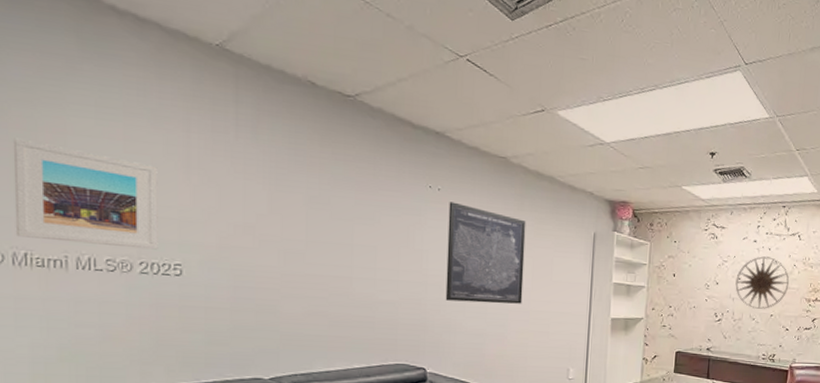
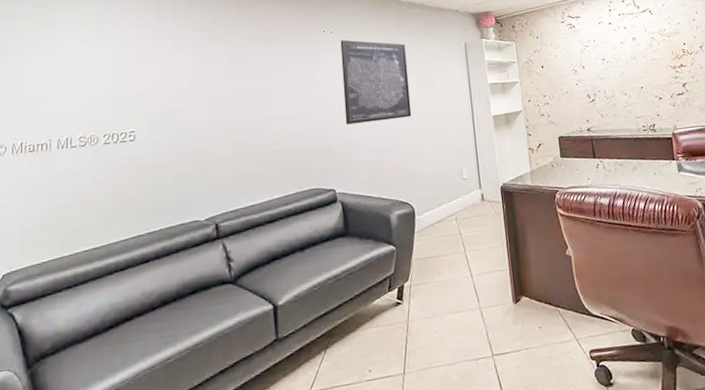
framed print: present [13,137,158,250] -> none [15,54,118,130]
wall art: present [735,256,790,309] -> none [600,35,652,84]

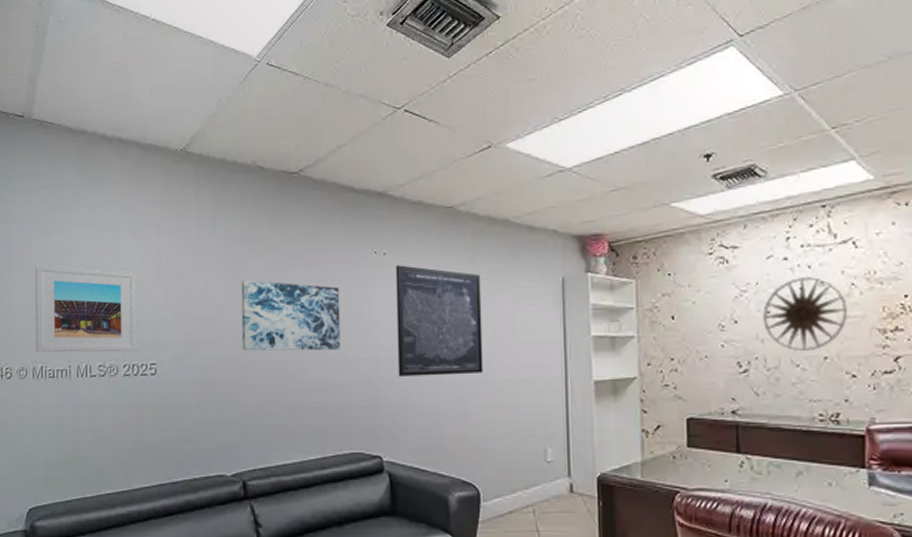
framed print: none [15,54,118,130] -> present [35,264,138,353]
wall art: none [212,57,298,115] -> present [241,280,341,351]
wall art: none [600,35,652,84] -> present [763,277,848,351]

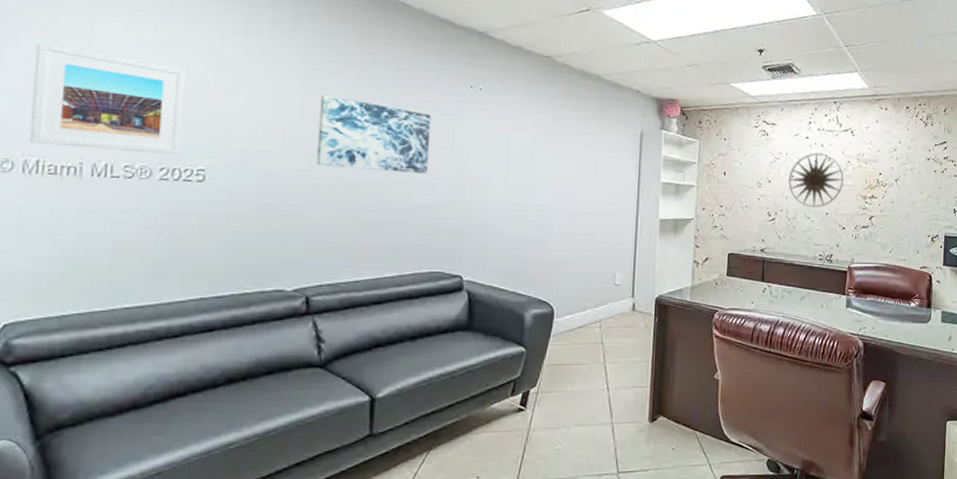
wall art: present [395,265,483,377] -> none [485,101,571,206]

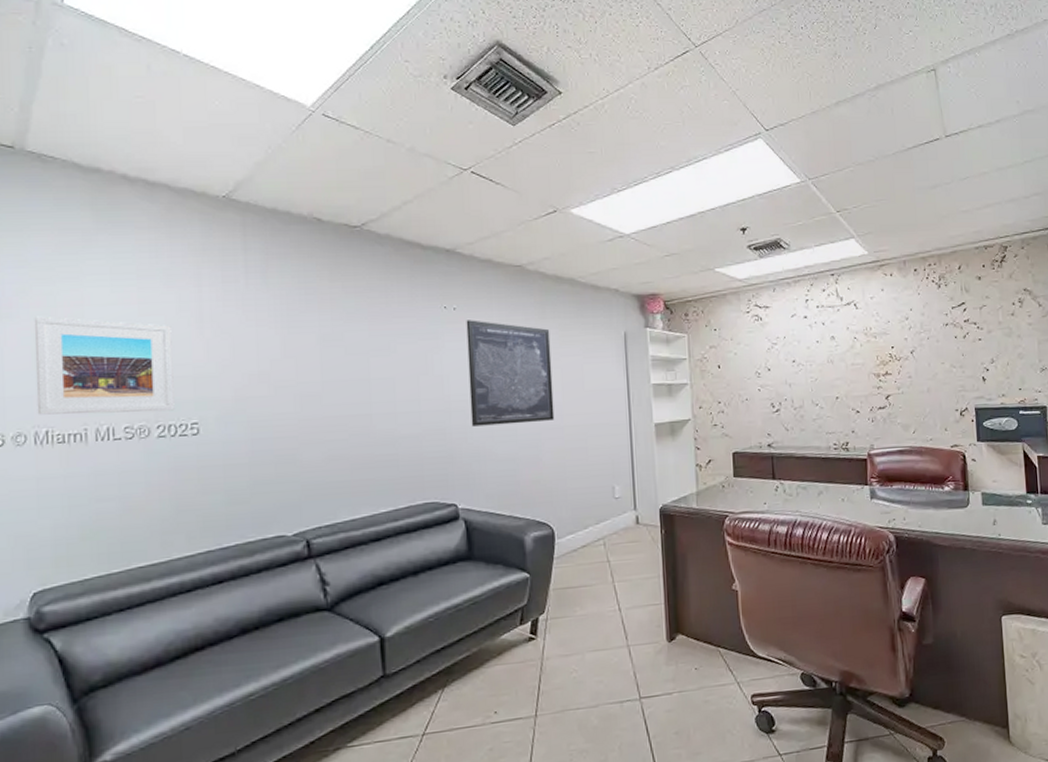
wall art: present [316,95,431,174] -> none [299,334,411,407]
wall art: none [485,101,571,206] -> present [466,320,555,427]
wall art: present [788,153,844,207] -> none [789,332,852,393]

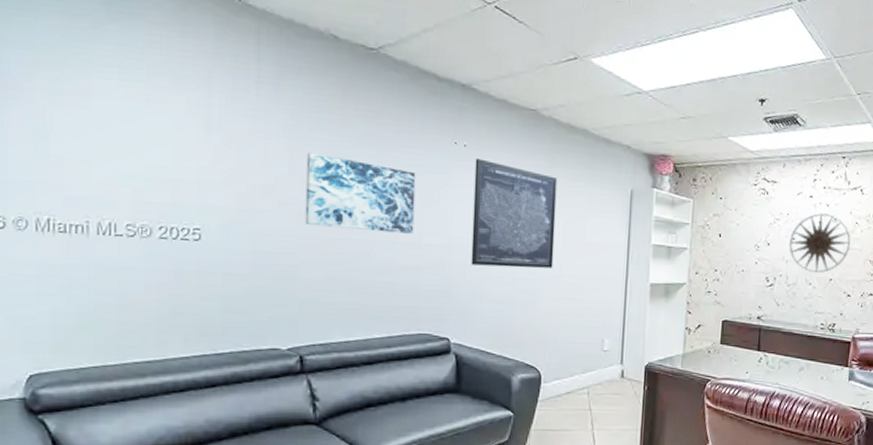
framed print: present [35,316,175,415] -> none [39,101,179,214]
wall art: none [299,334,411,407] -> present [305,152,416,234]
wall art: none [789,332,852,393] -> present [789,213,851,273]

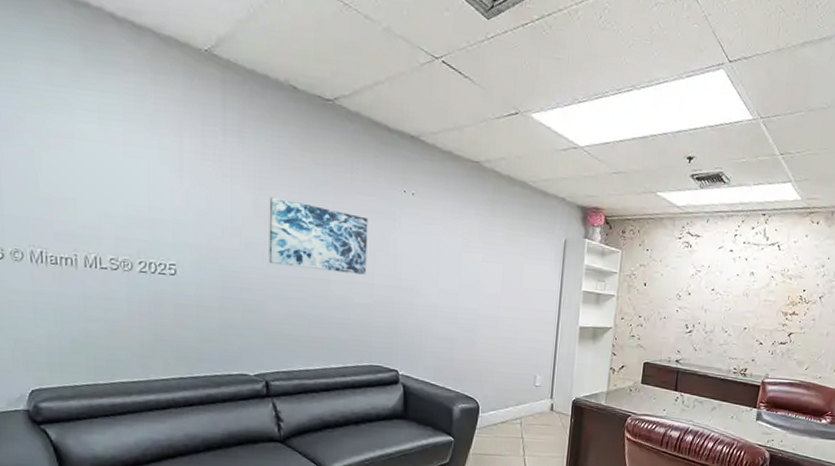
wall art: present [471,158,558,268] -> none [417,206,498,310]
wall art: present [789,213,851,273] -> none [708,266,766,322]

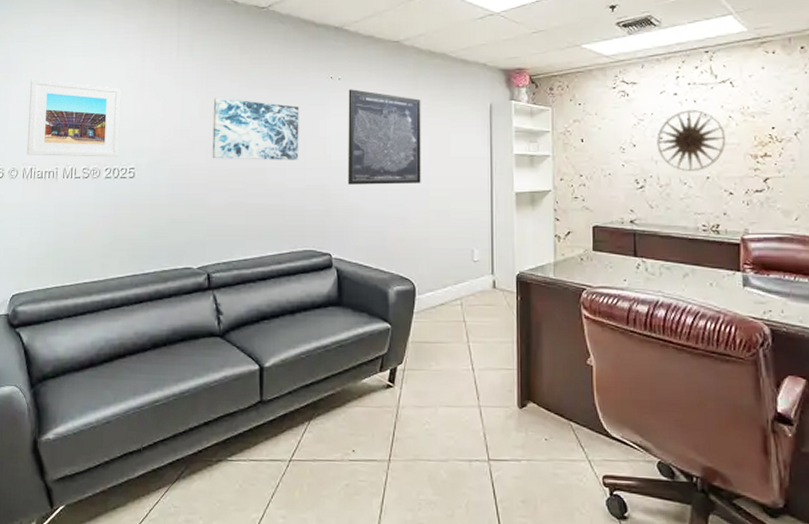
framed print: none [29,142,155,250] -> present [26,78,121,157]
wall art: none [417,206,498,310] -> present [347,89,421,185]
wall art: none [708,266,766,322] -> present [657,110,726,171]

